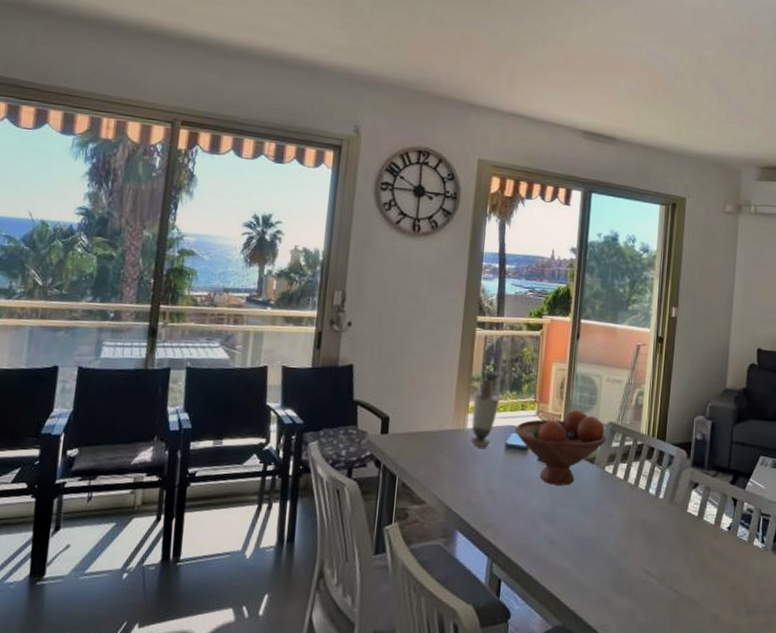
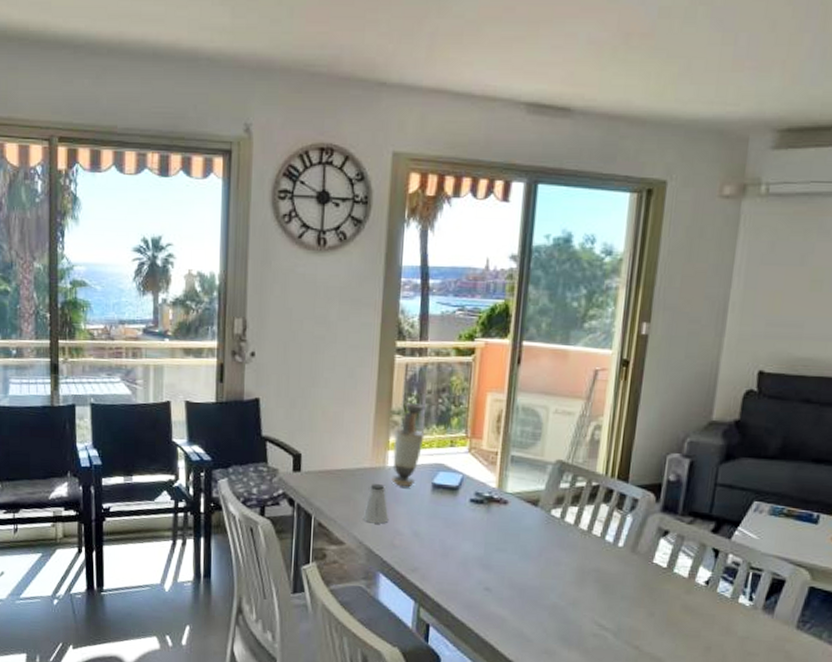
saltshaker: none [443,445,467,483] -> present [362,484,389,524]
fruit bowl: present [514,409,607,486] -> none [442,445,554,530]

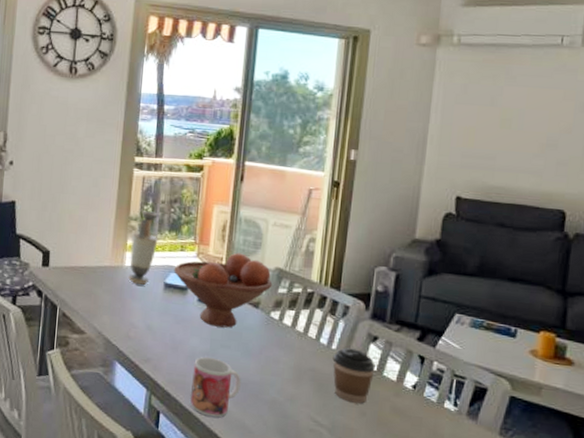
saltshaker: present [362,484,389,524] -> none [102,281,126,317]
fruit bowl: none [442,445,554,530] -> present [173,252,273,328]
mug: none [463,562,519,627] -> present [190,356,241,418]
coffee cup: none [619,544,666,604] -> present [332,348,375,404]

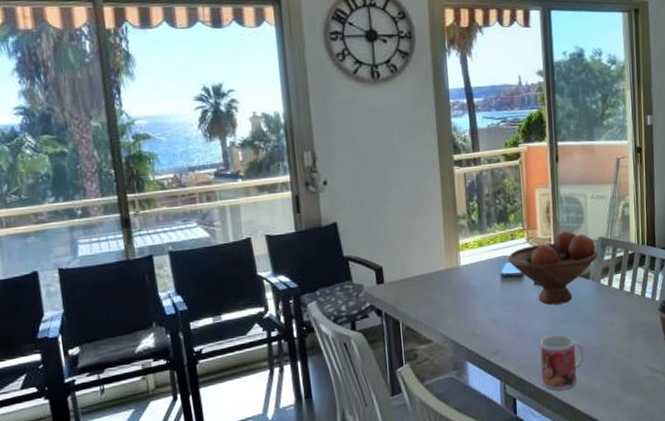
vase: present [128,210,158,285] -> none [462,206,489,281]

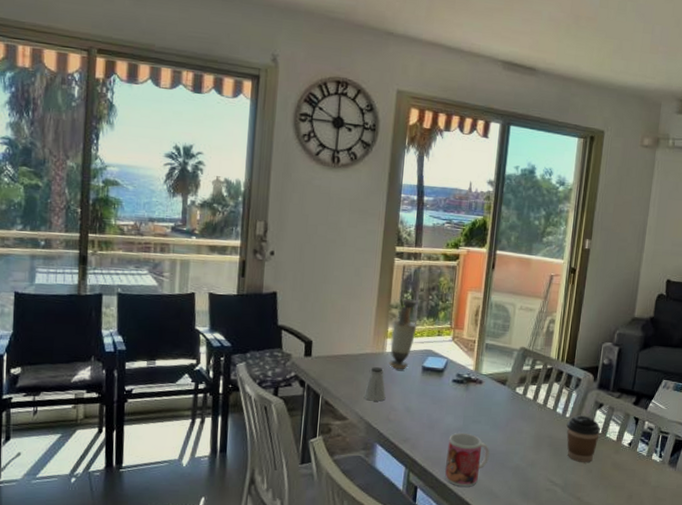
saltshaker: none [445,282,468,319] -> present [363,367,386,401]
vase: none [462,206,489,281] -> present [389,298,417,369]
fruit bowl: present [507,230,598,305] -> none [431,335,518,405]

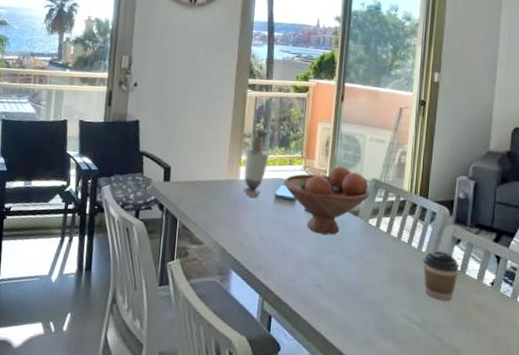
saltshaker: present [363,367,386,401] -> none [218,194,240,228]
fruit bowl: none [431,335,518,405] -> present [283,165,370,235]
mug: present [445,432,490,487] -> none [299,262,344,319]

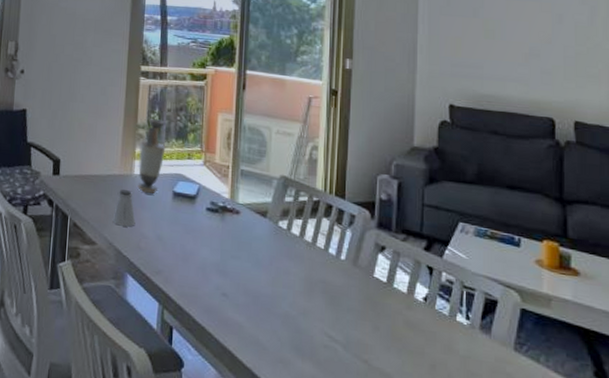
saltshaker: none [218,194,240,228] -> present [112,189,136,227]
fruit bowl: present [283,165,370,235] -> none [182,160,279,238]
coffee cup: present [423,250,459,301] -> none [342,258,385,317]

